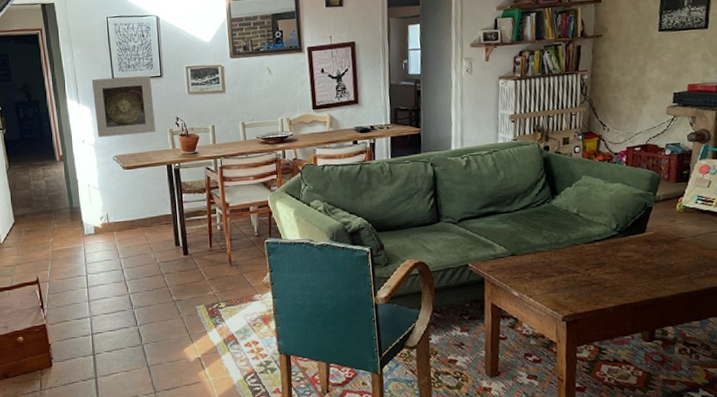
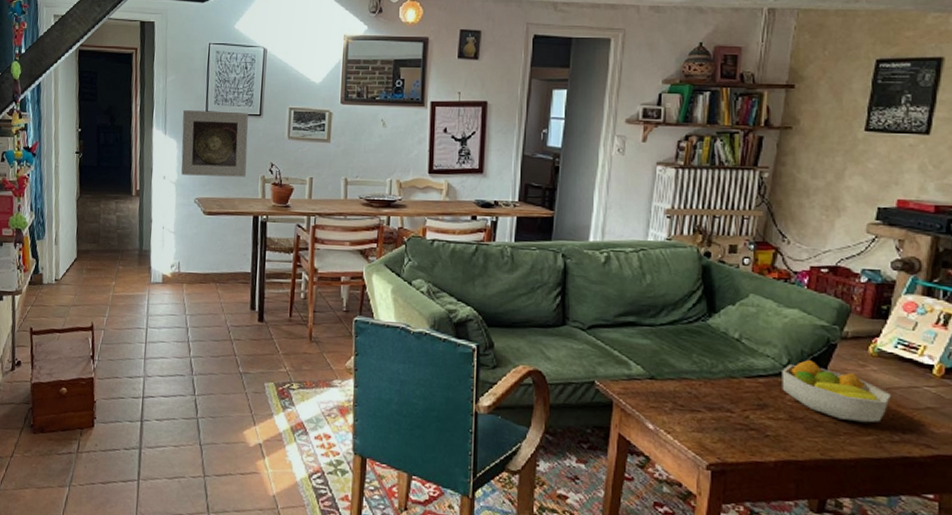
fruit bowl: none [612,222,696,266] -> present [782,360,890,423]

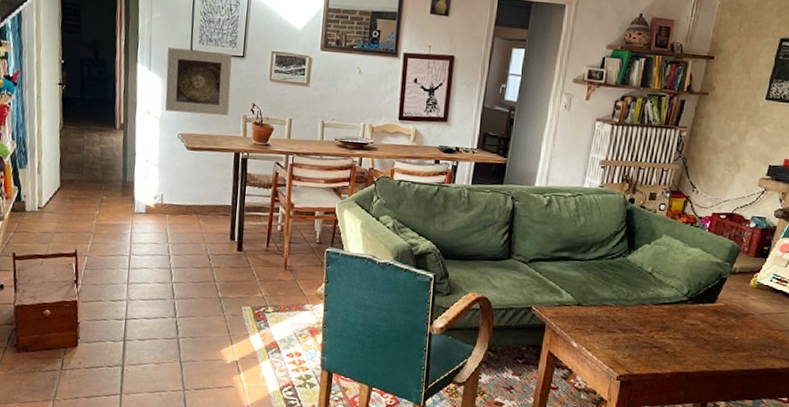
fruit bowl: present [782,360,890,423] -> none [681,291,763,342]

